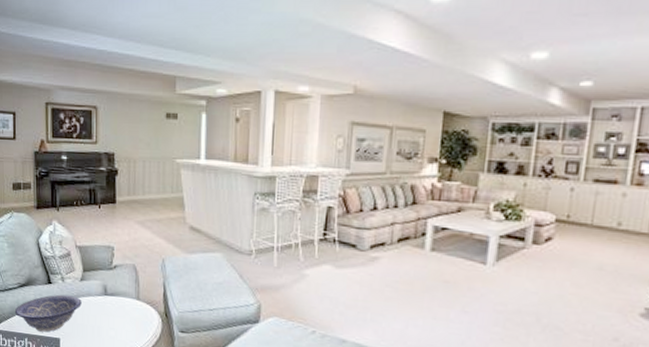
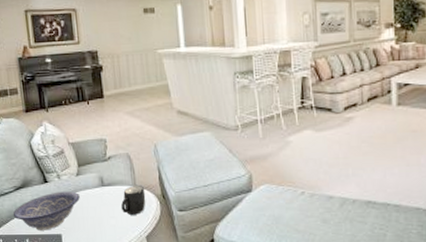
mug: none [121,299,148,330] -> present [120,186,146,215]

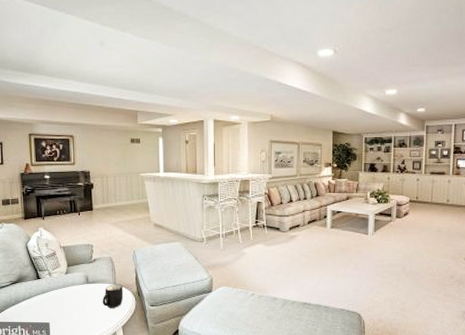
decorative bowl: present [13,191,80,230] -> none [8,287,67,319]

